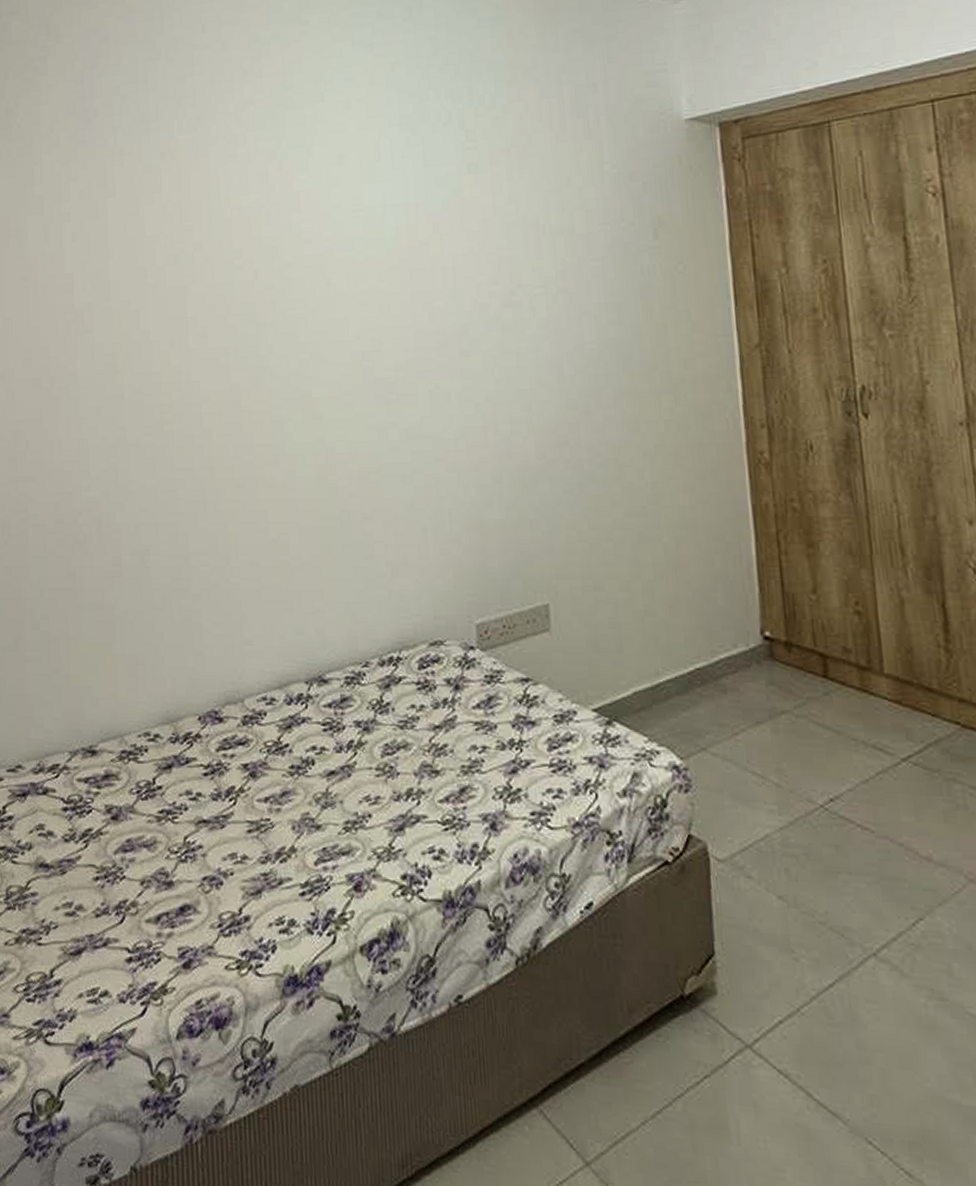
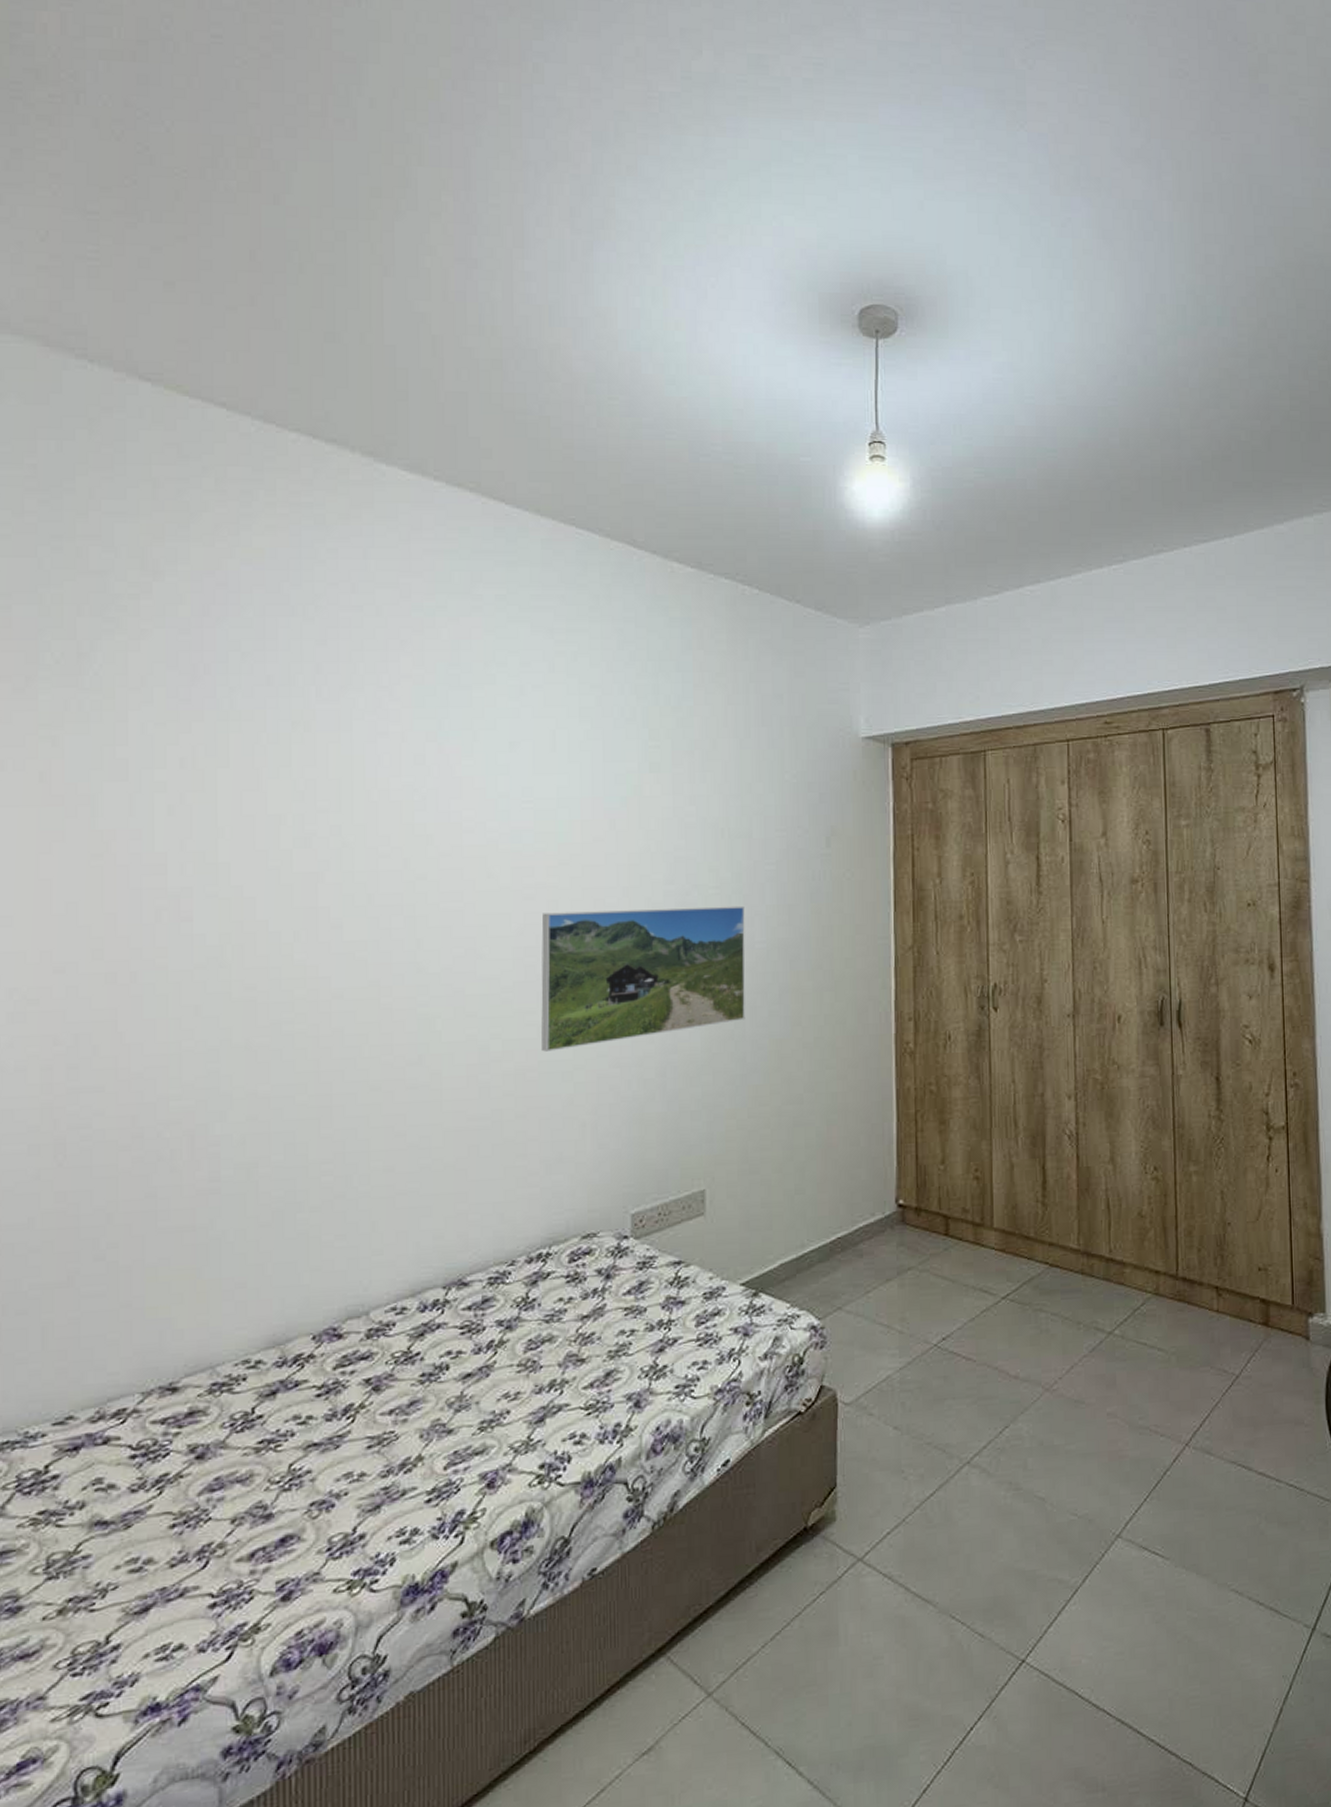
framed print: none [376,304,580,454] -> present [541,905,746,1052]

